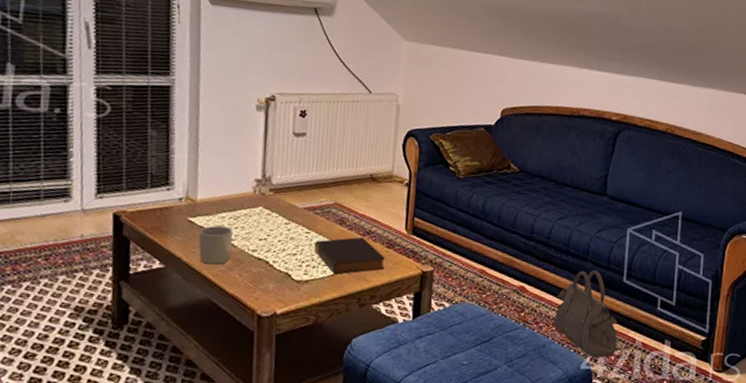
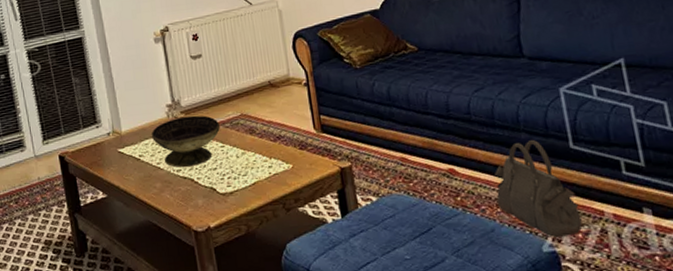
mug: present [198,226,233,265] -> none [129,152,160,189]
decorative bowl: none [230,194,311,248] -> present [151,115,221,167]
book: present [314,237,385,275] -> none [231,142,303,183]

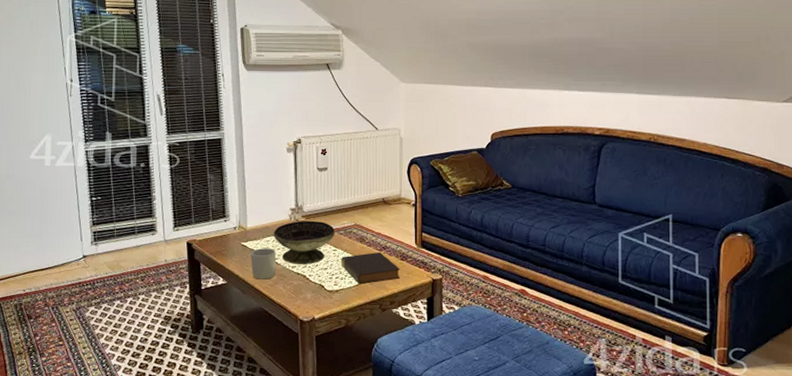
mug: none [129,152,160,189] -> present [251,248,276,280]
book: none [231,142,303,183] -> present [341,252,401,285]
shoulder bag: present [493,140,583,237] -> none [554,273,618,353]

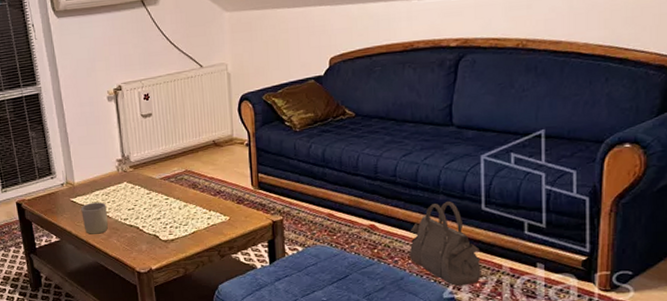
decorative bowl: present [273,220,336,264] -> none [101,170,166,216]
book: present [341,252,401,285] -> none [174,197,239,233]
shoulder bag: none [554,273,618,353] -> present [409,202,481,286]

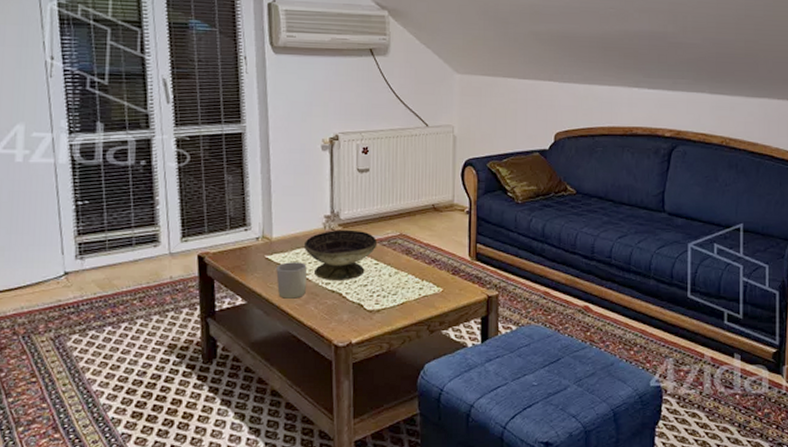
decorative bowl: none [101,170,166,216] -> present [303,229,378,280]
shoulder bag: present [409,202,481,286] -> none [620,287,686,374]

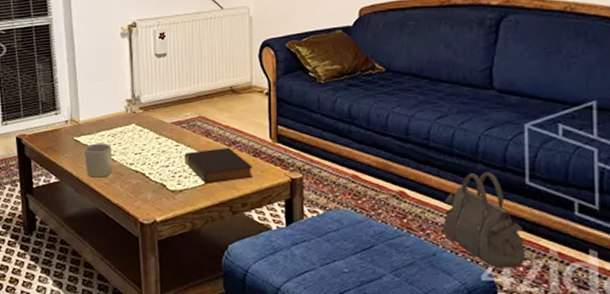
decorative bowl: present [303,229,378,280] -> none [108,112,178,161]
book: none [383,265,452,303] -> present [184,147,254,184]
shoulder bag: none [620,287,686,374] -> present [442,172,525,269]

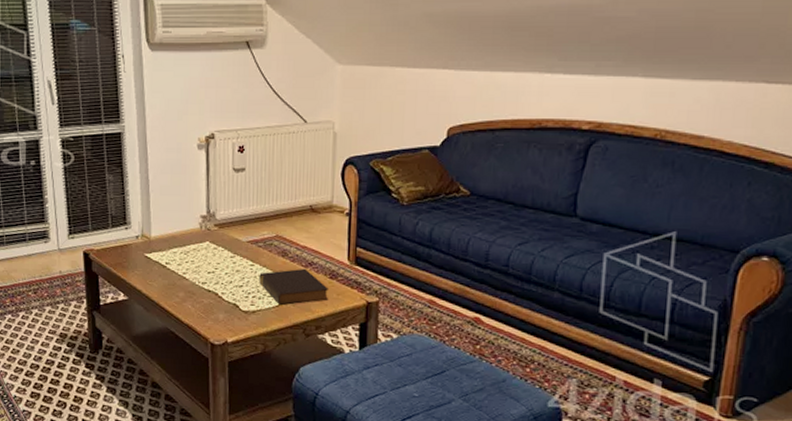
mug: present [84,143,112,178] -> none [155,261,184,297]
shoulder bag: present [442,172,525,269] -> none [514,300,593,396]

